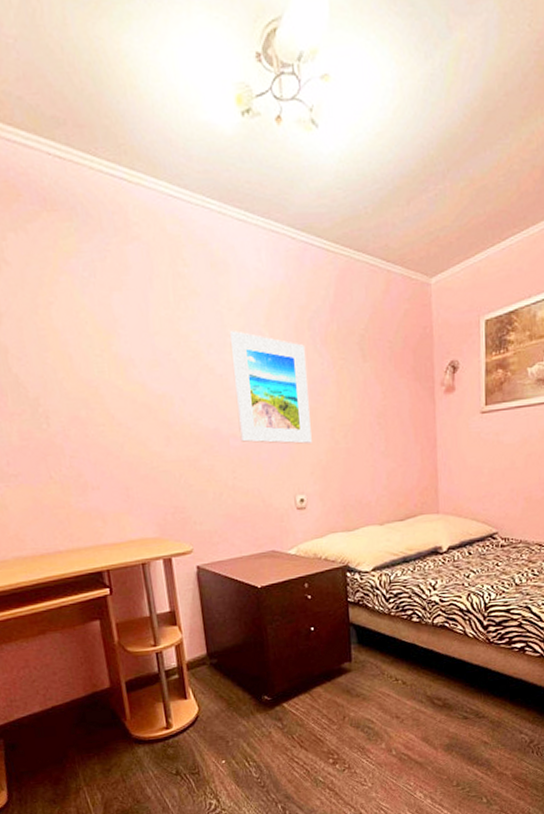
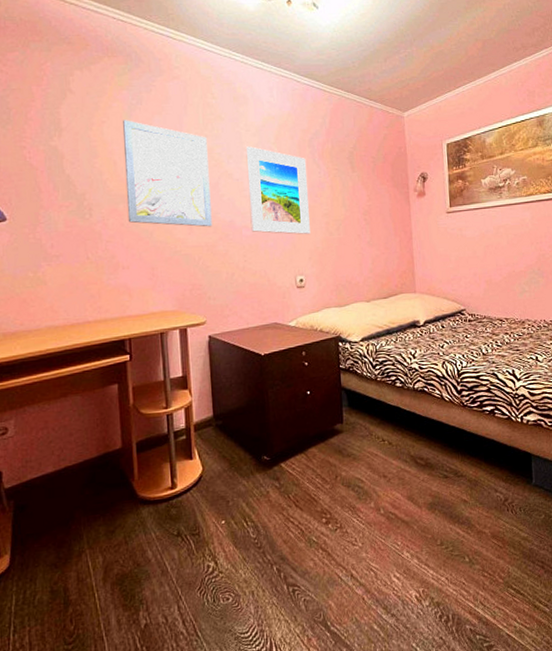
wall art: none [74,299,193,437] -> present [123,120,212,227]

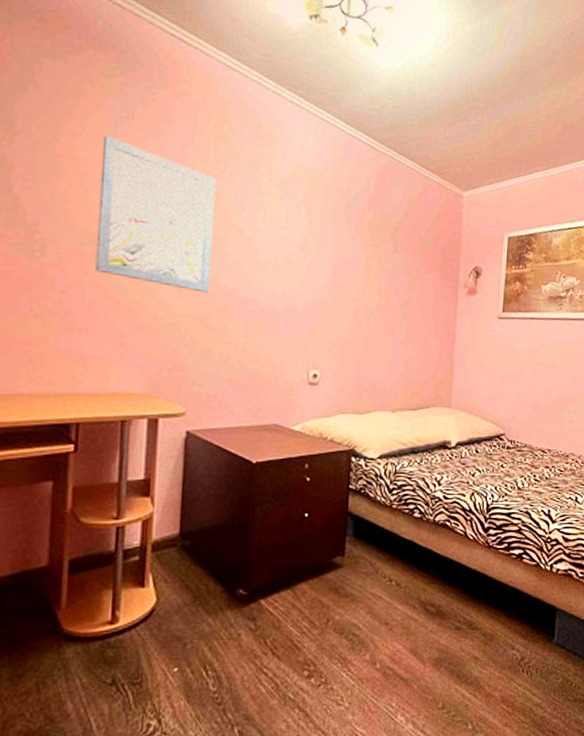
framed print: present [246,146,310,235] -> none [259,199,340,321]

